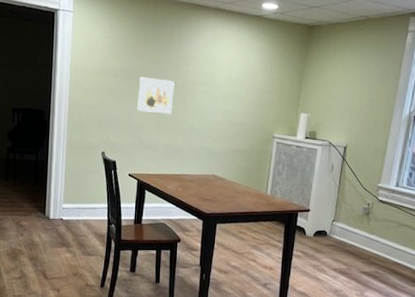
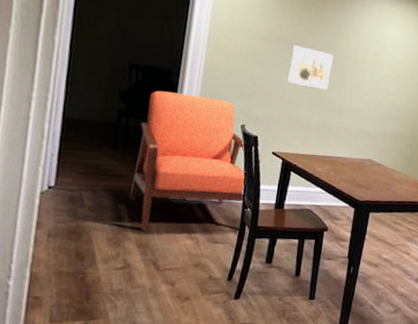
chair: none [20,128,120,246] -> present [129,90,261,230]

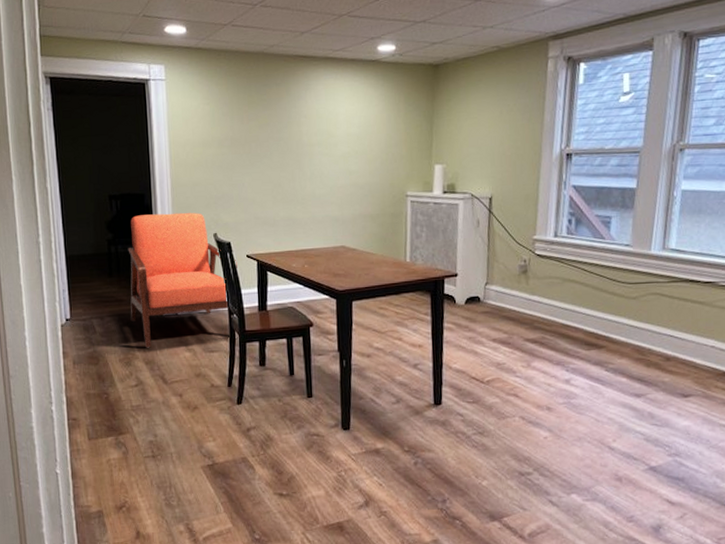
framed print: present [288,45,334,90] -> none [247,143,288,184]

